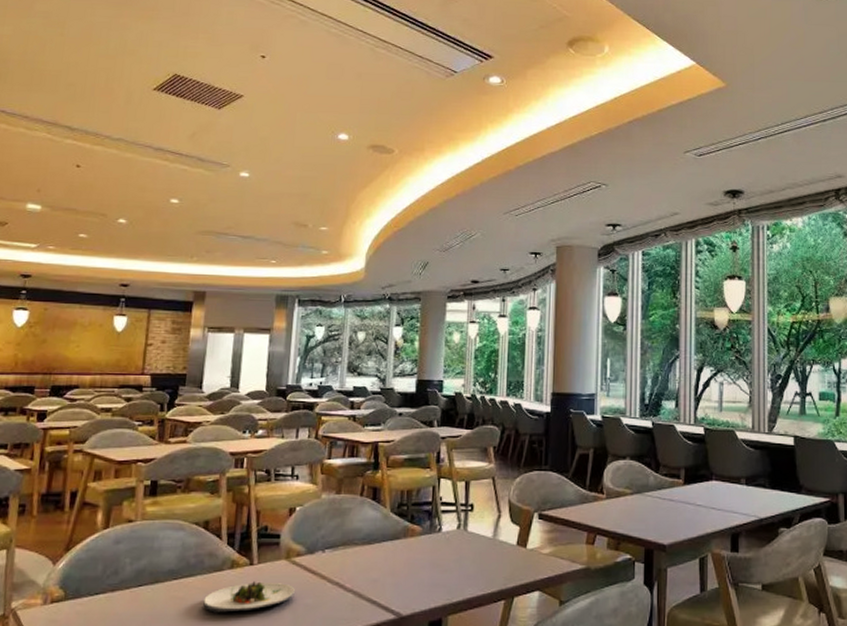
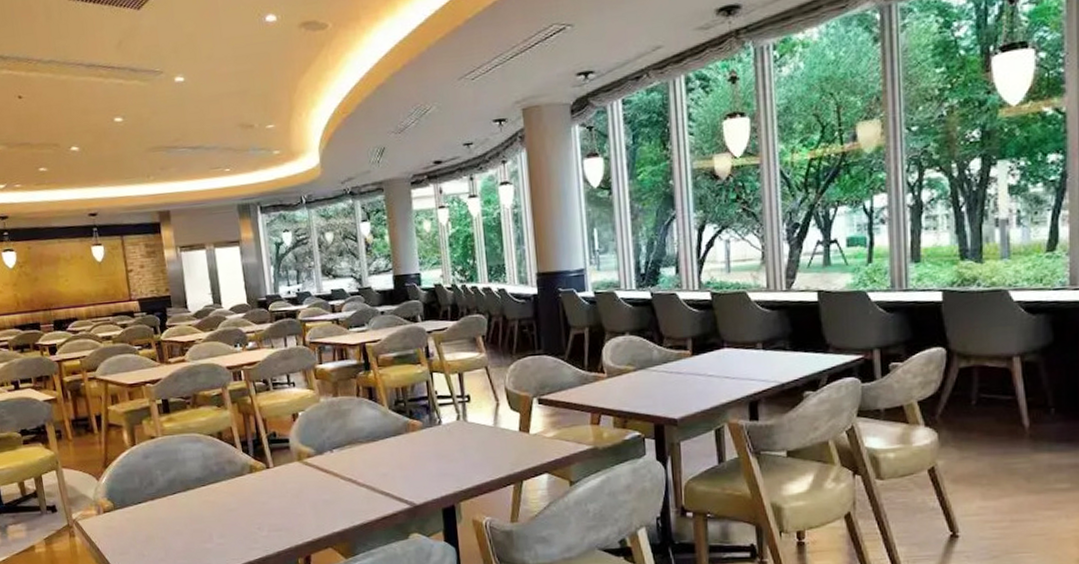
salad plate: present [203,581,295,613] -> none [232,482,312,513]

